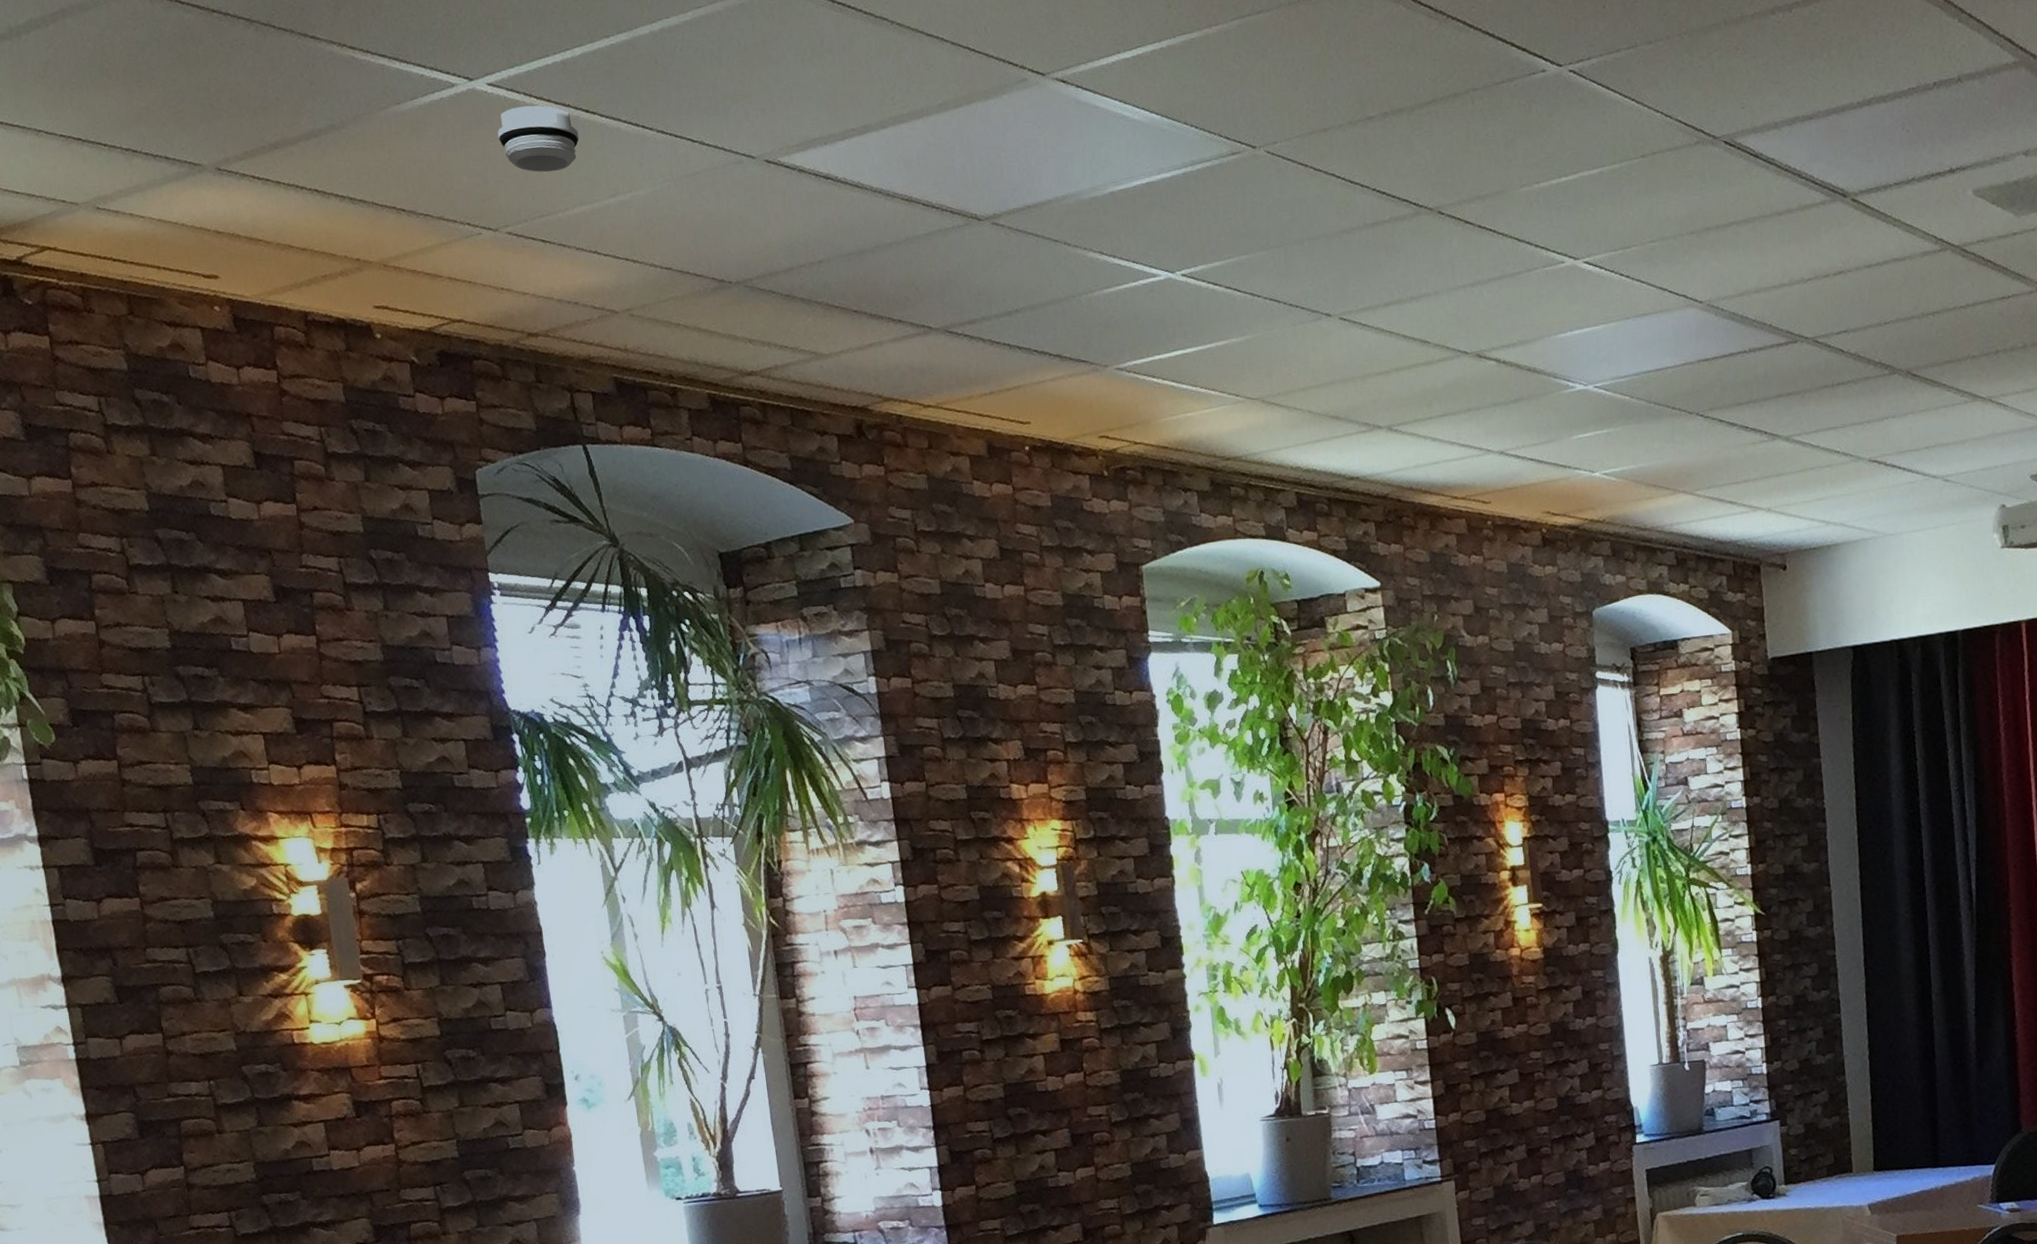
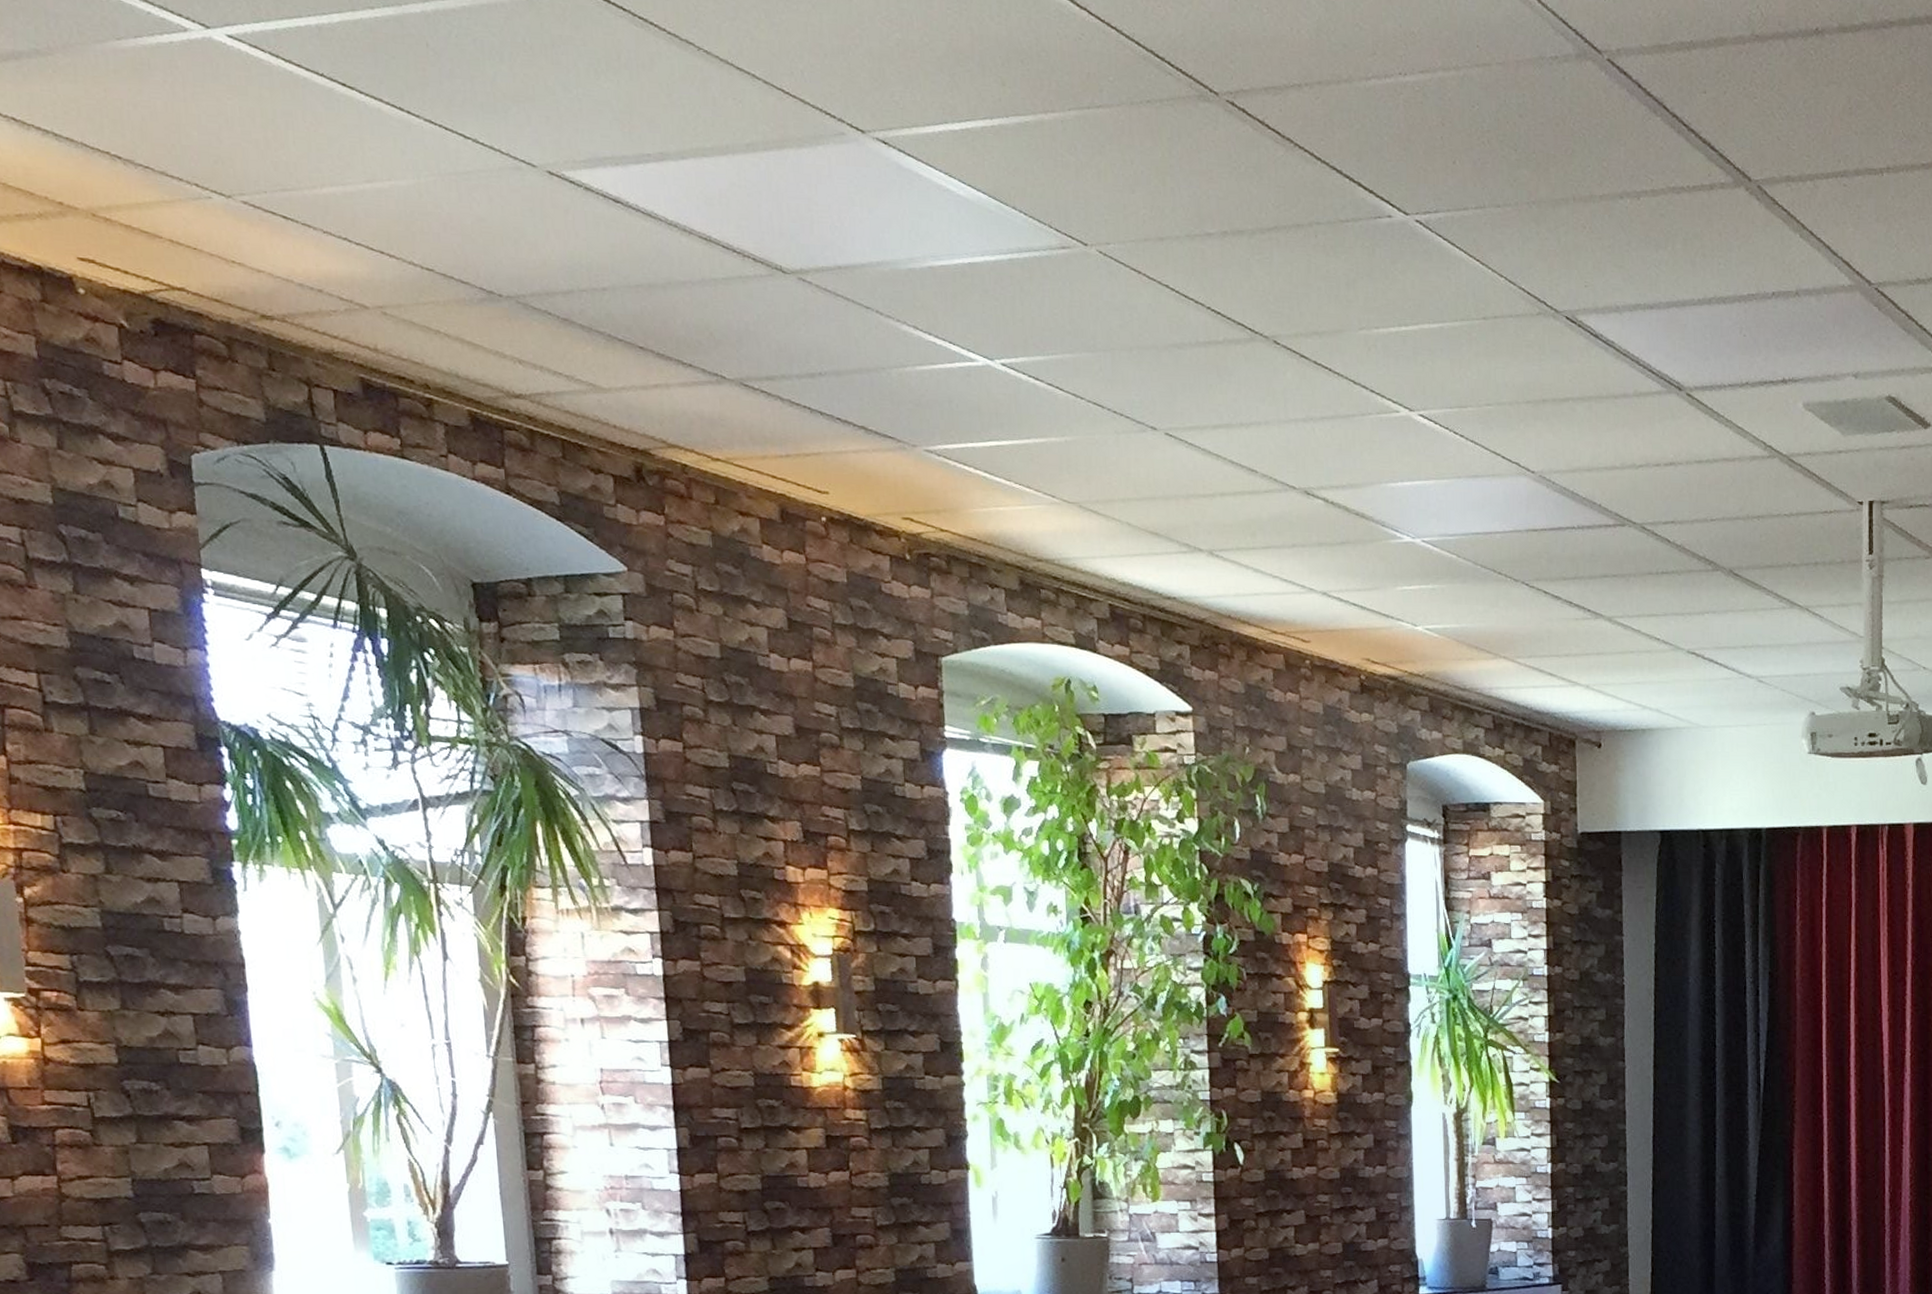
smoke detector: present [497,105,579,173] -> none [236,66,333,144]

